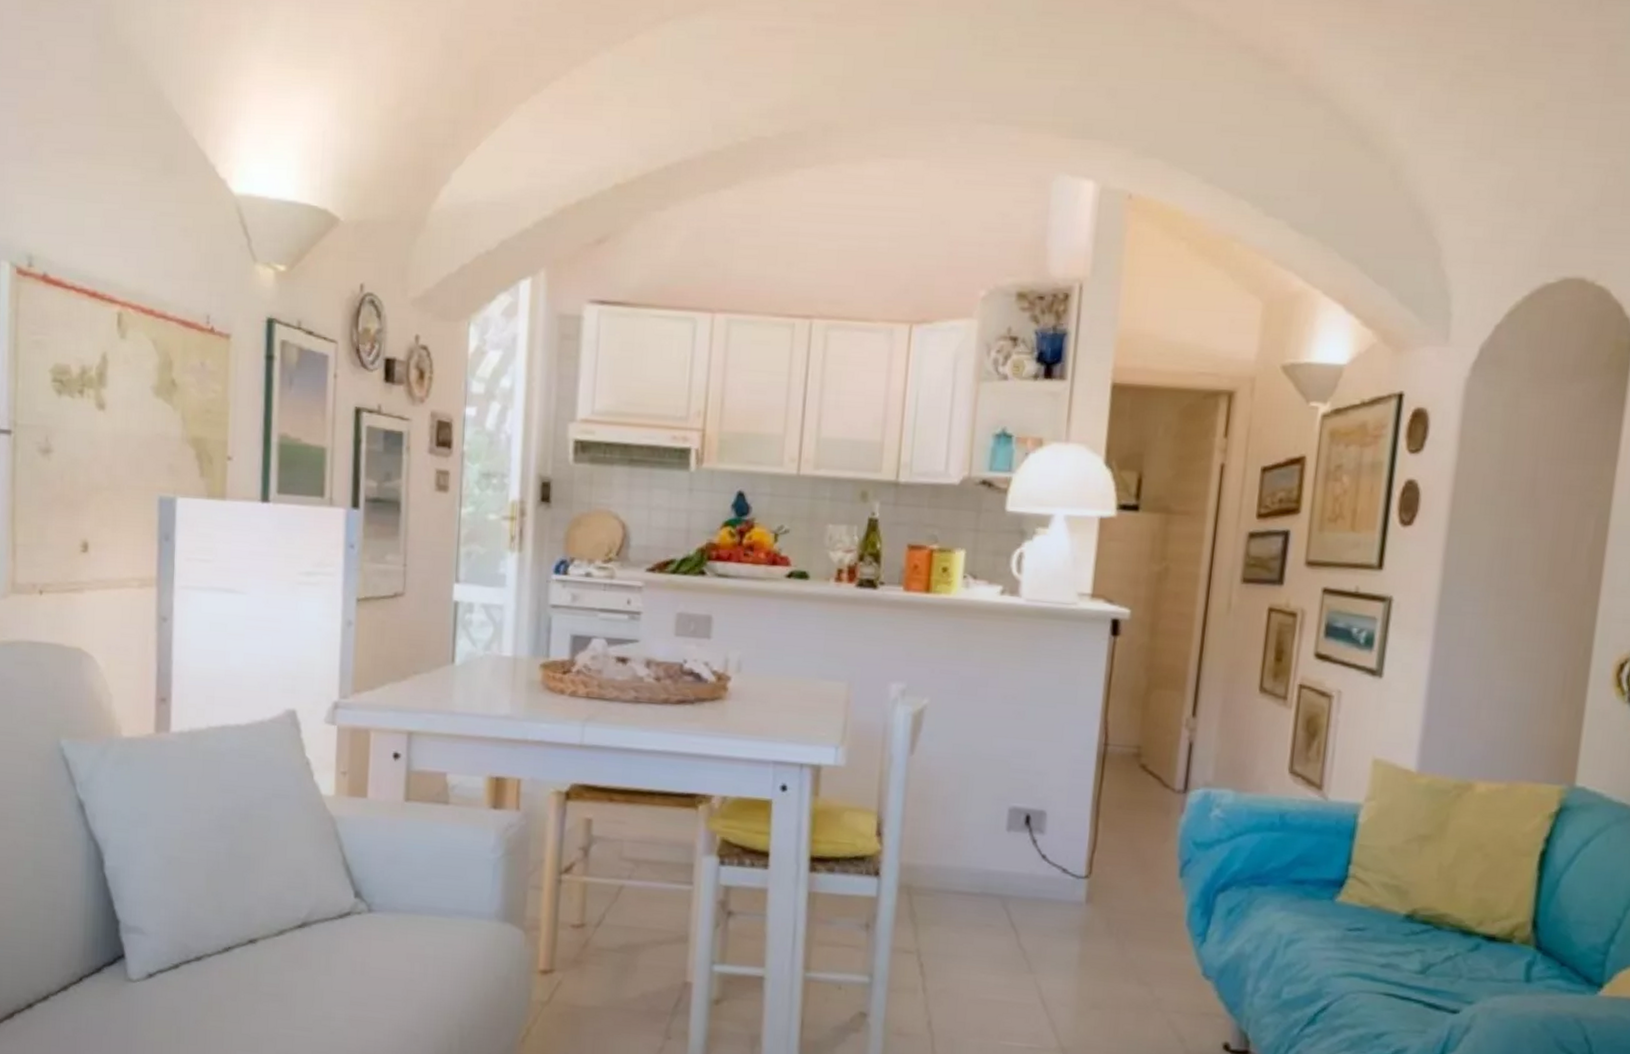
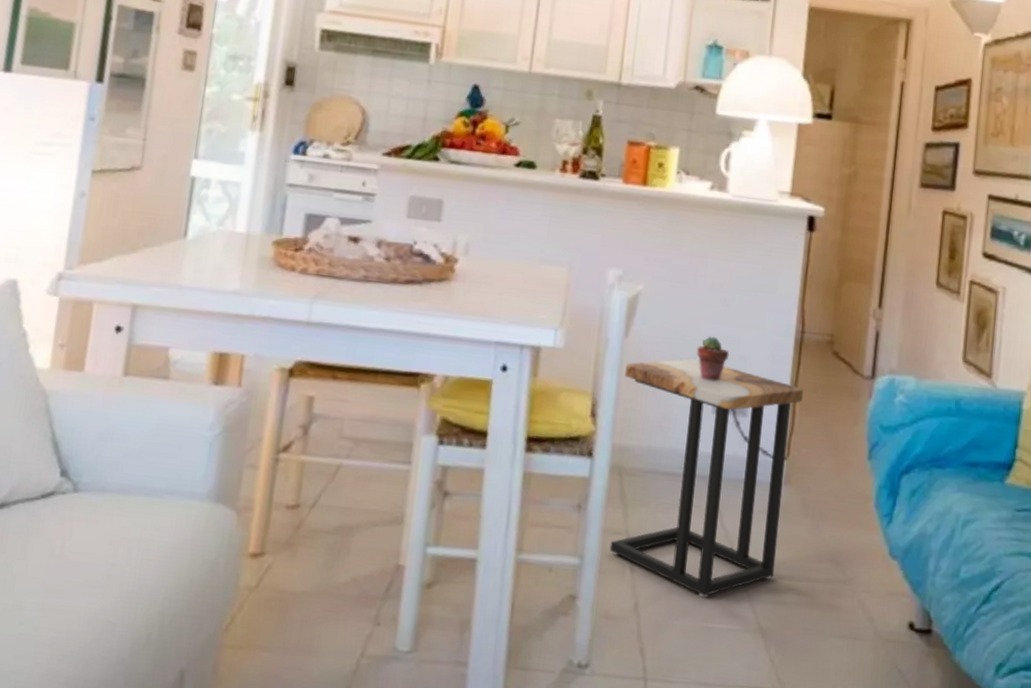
side table: none [900,774,1108,1017] -> present [609,358,804,598]
potted succulent: none [988,751,1025,798] -> present [696,336,730,382]

